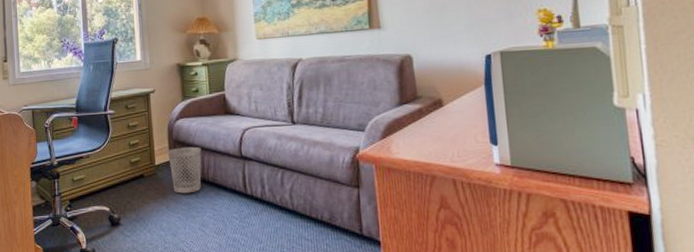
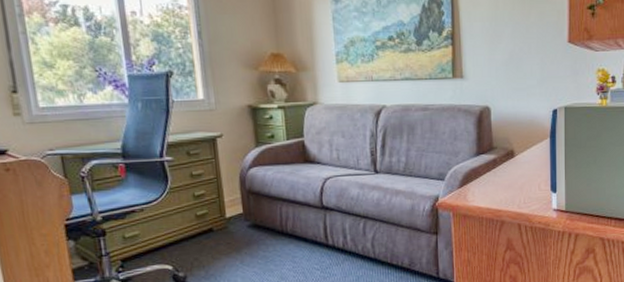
wastebasket: present [168,146,202,194] -> none [240,197,280,248]

